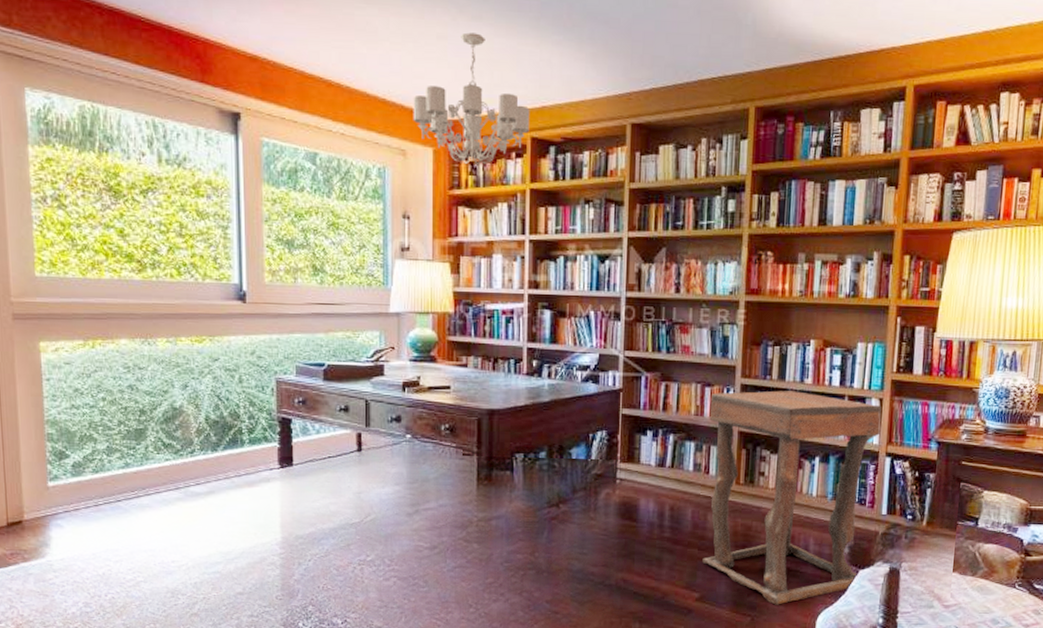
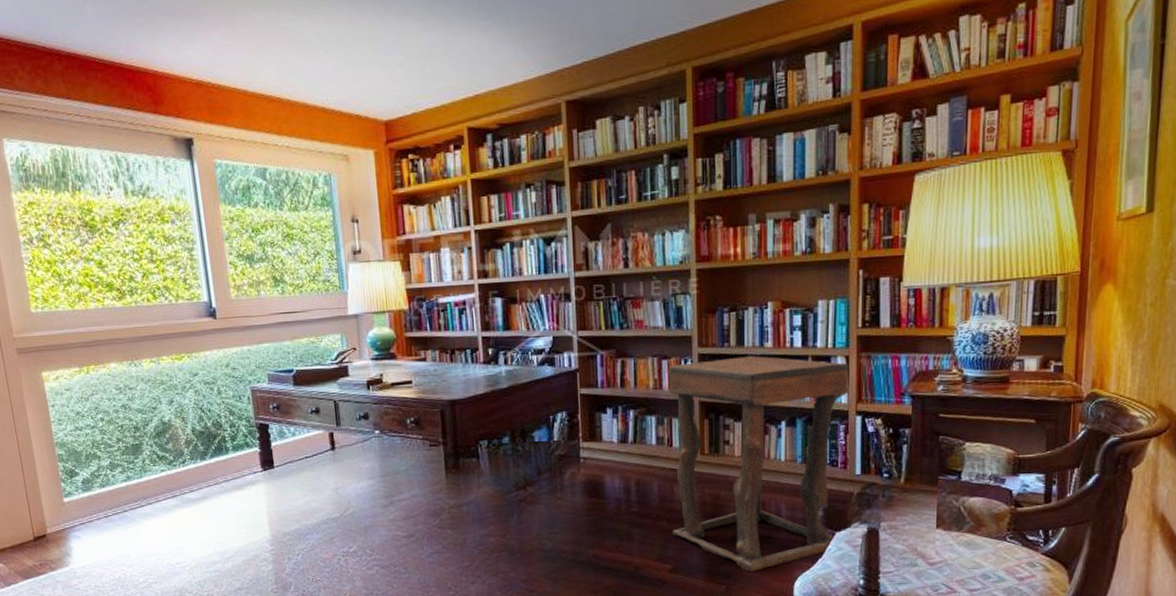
chandelier: present [413,32,530,165] -> none [350,29,465,162]

